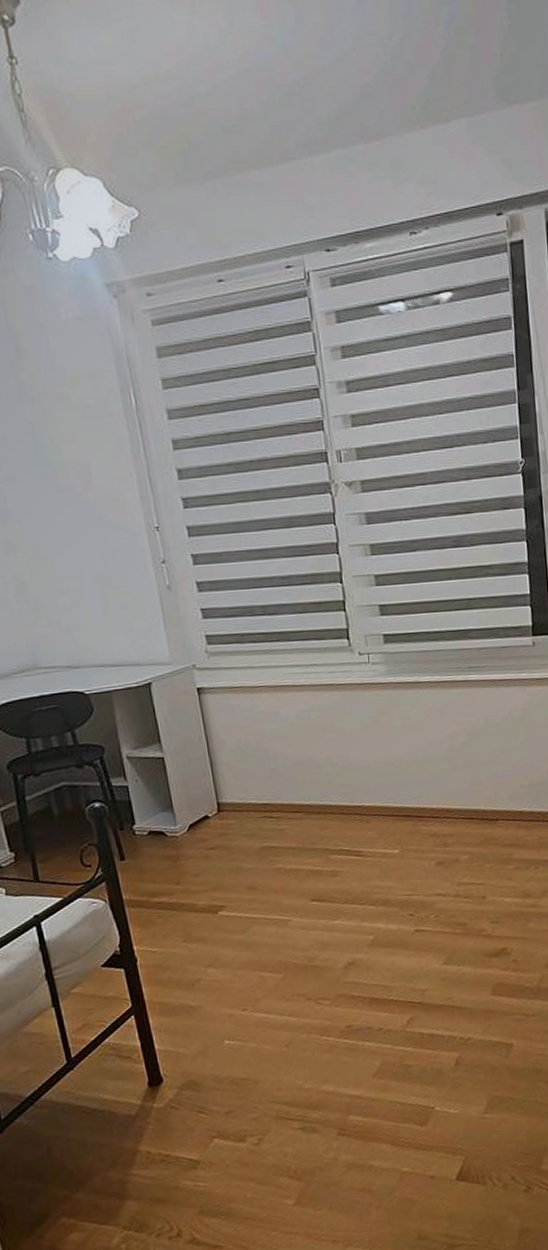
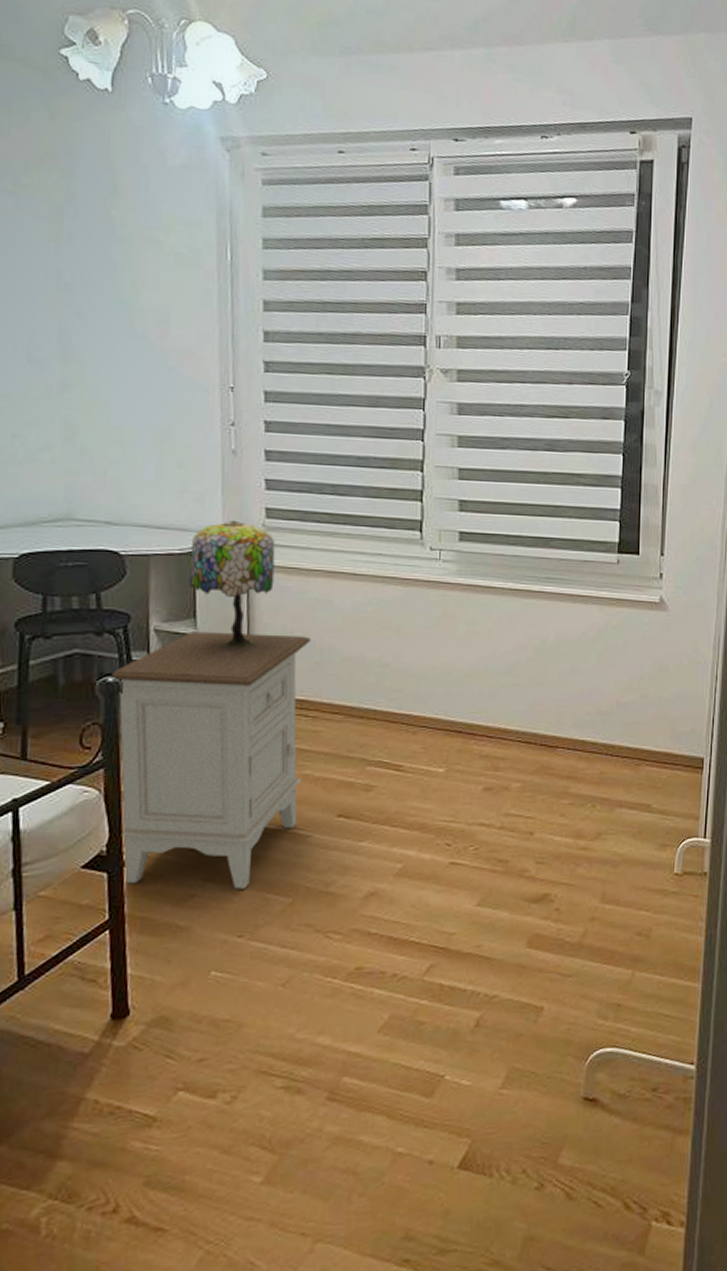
nightstand: none [97,747,277,976] -> present [111,631,311,889]
table lamp: none [145,650,224,767] -> present [189,520,276,649]

